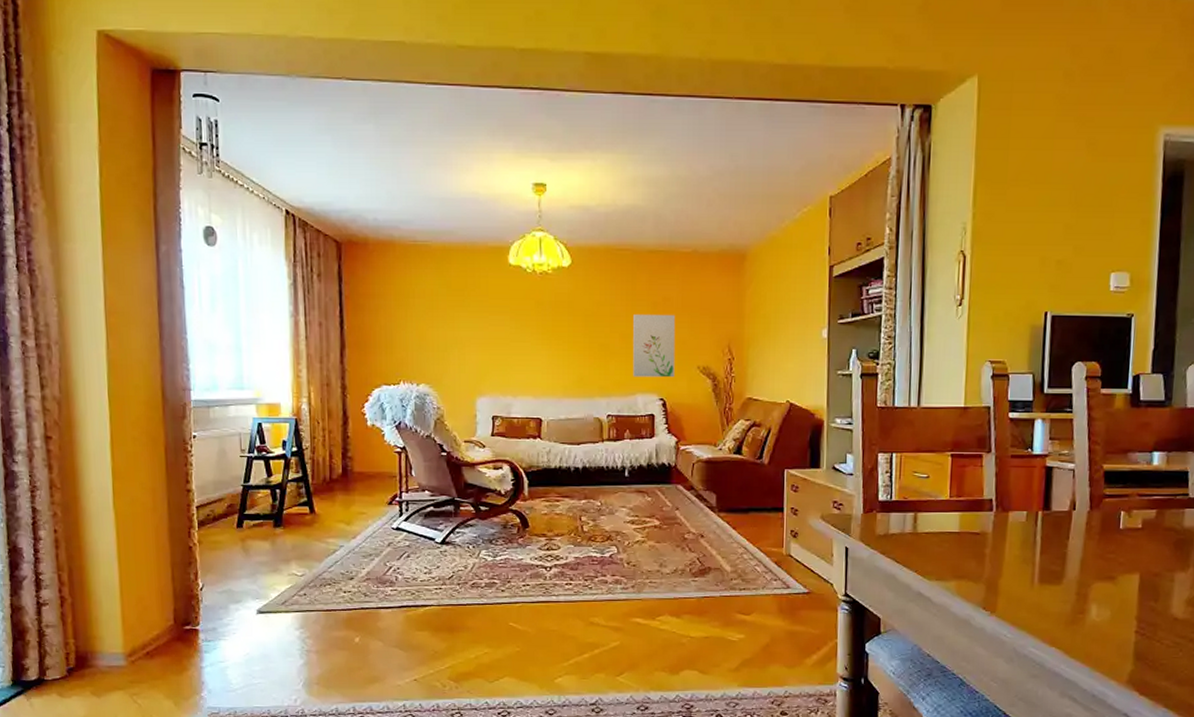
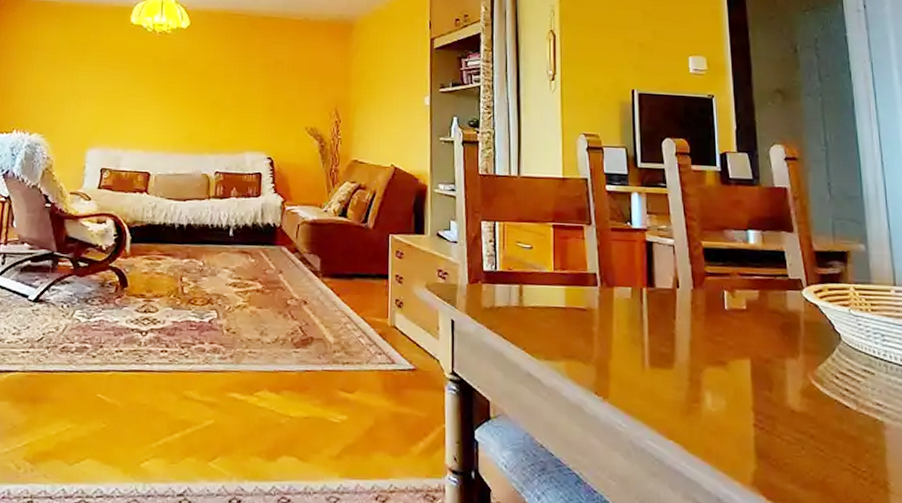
wall art: present [633,315,676,378] -> none [242,75,286,137]

